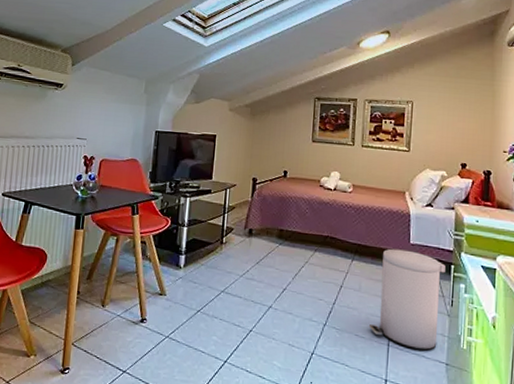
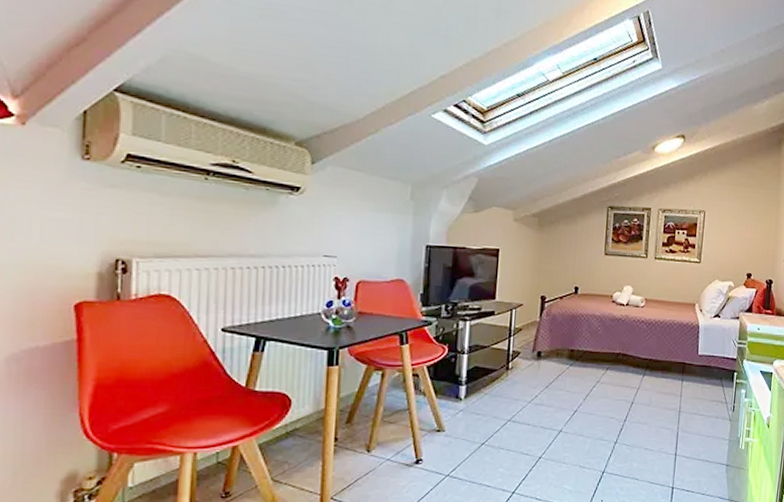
pedal bin: present [368,248,446,352] -> none [657,361,729,457]

